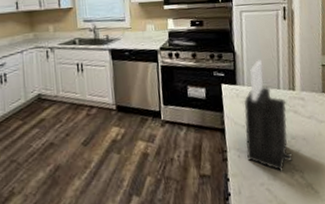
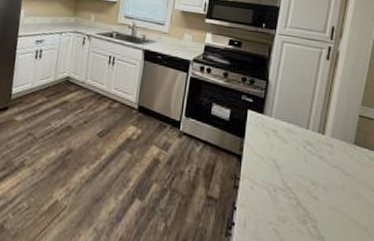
knife block: present [244,59,293,171] -> none [260,94,312,215]

